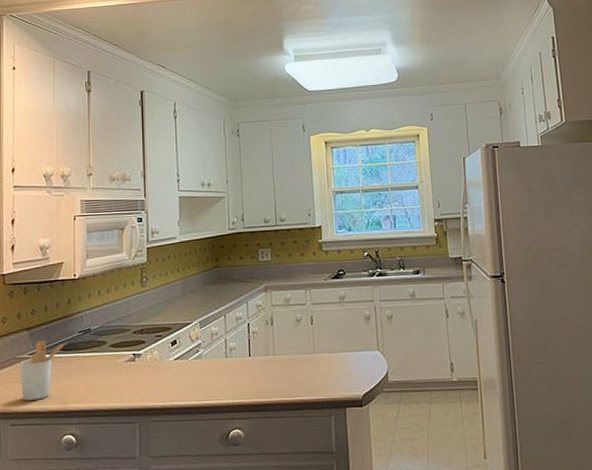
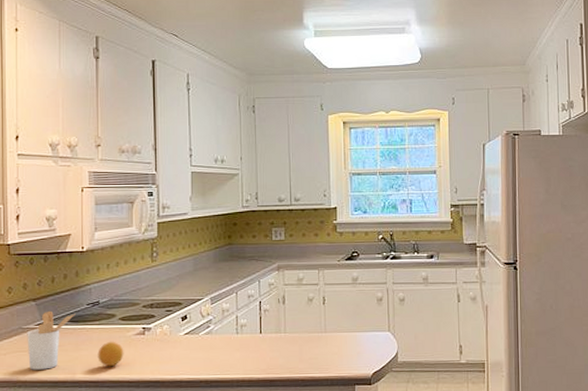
fruit: none [89,368,115,396] -> present [97,341,124,367]

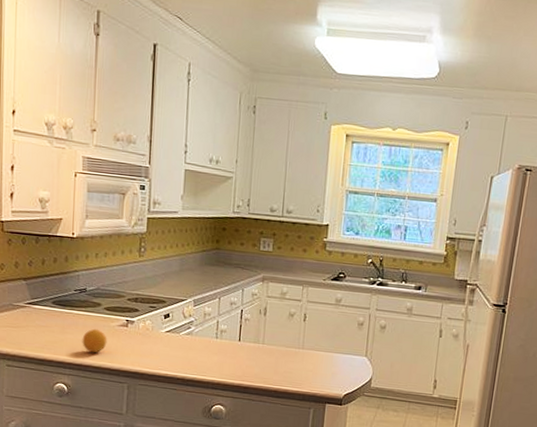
utensil holder: present [27,310,76,370] -> none [16,291,63,347]

